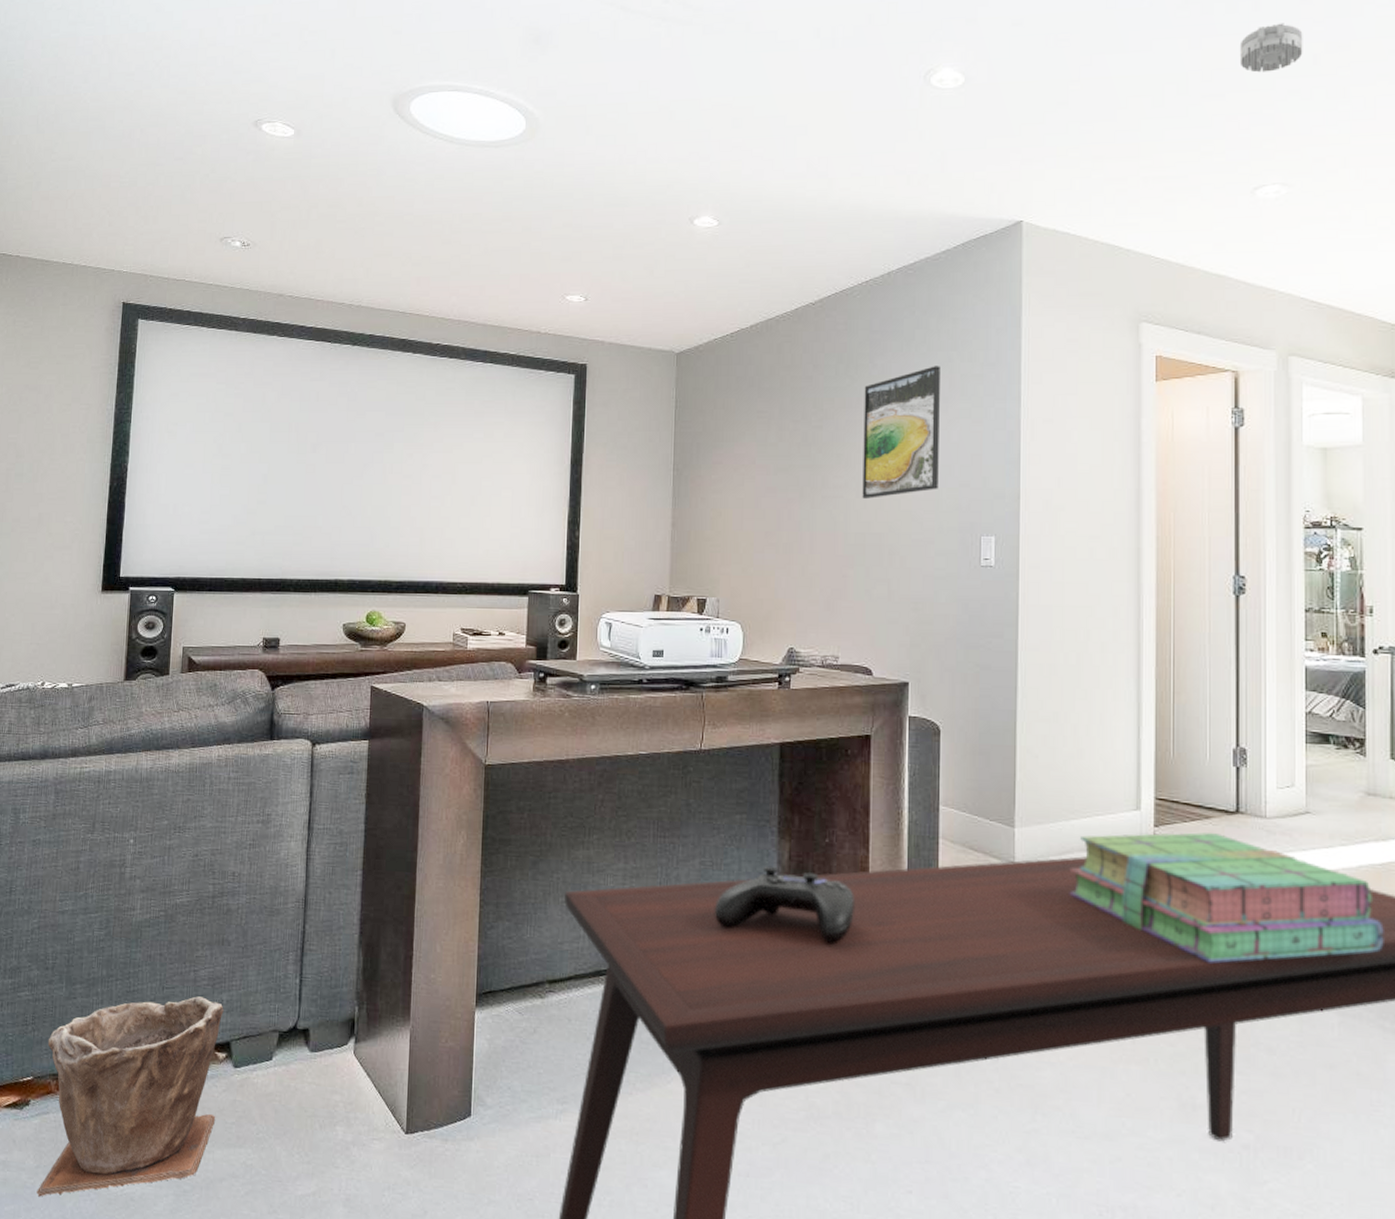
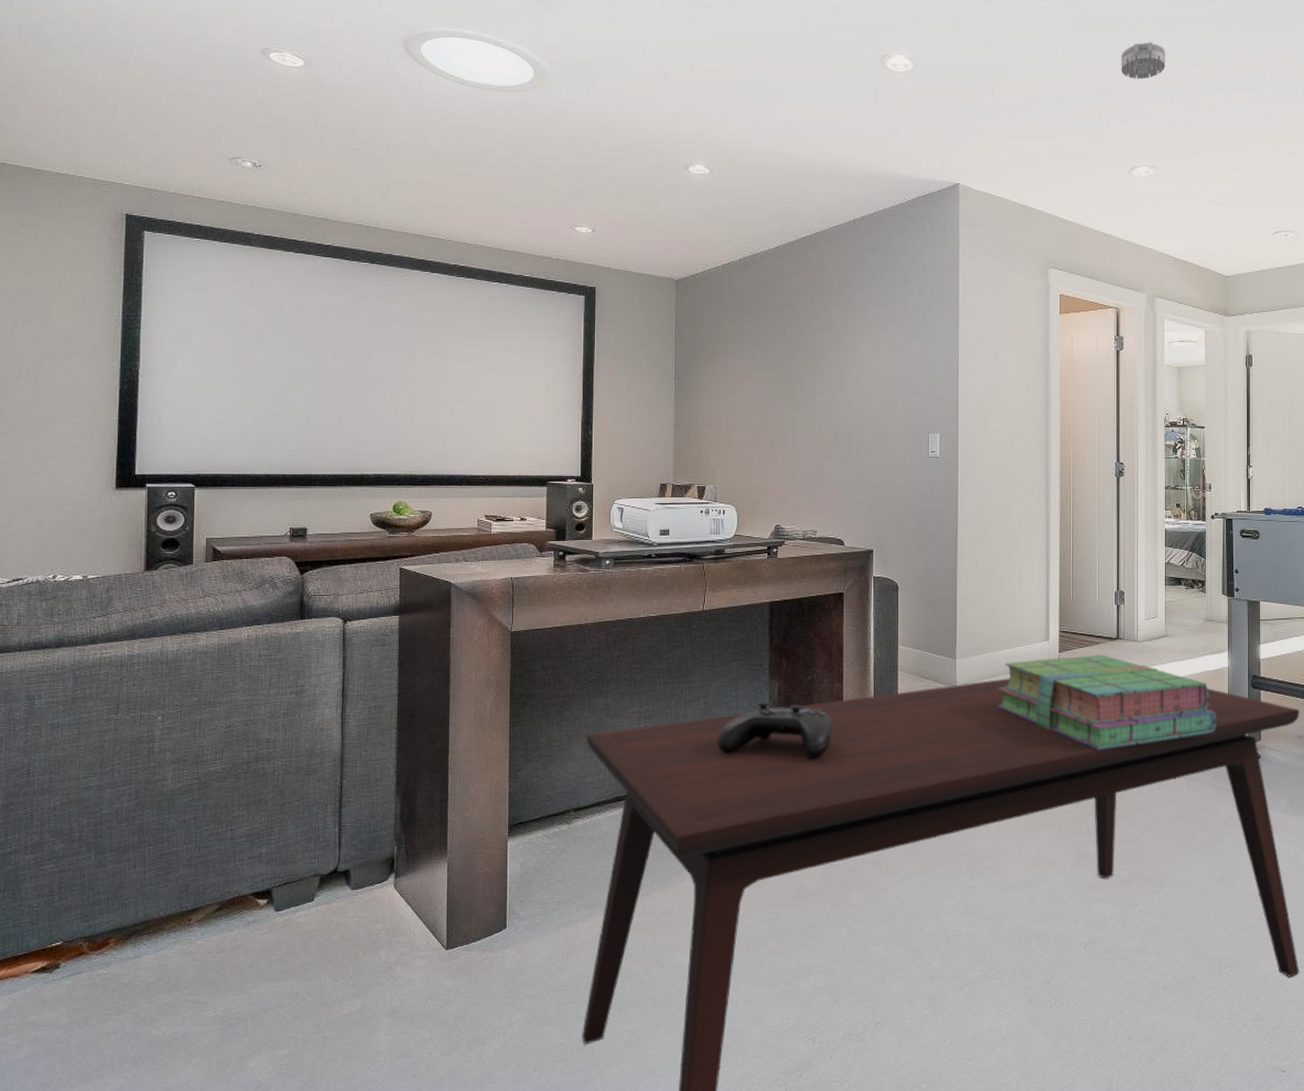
plant pot: present [36,996,224,1197] -> none [72,852,263,1049]
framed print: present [862,366,940,499] -> none [834,297,896,403]

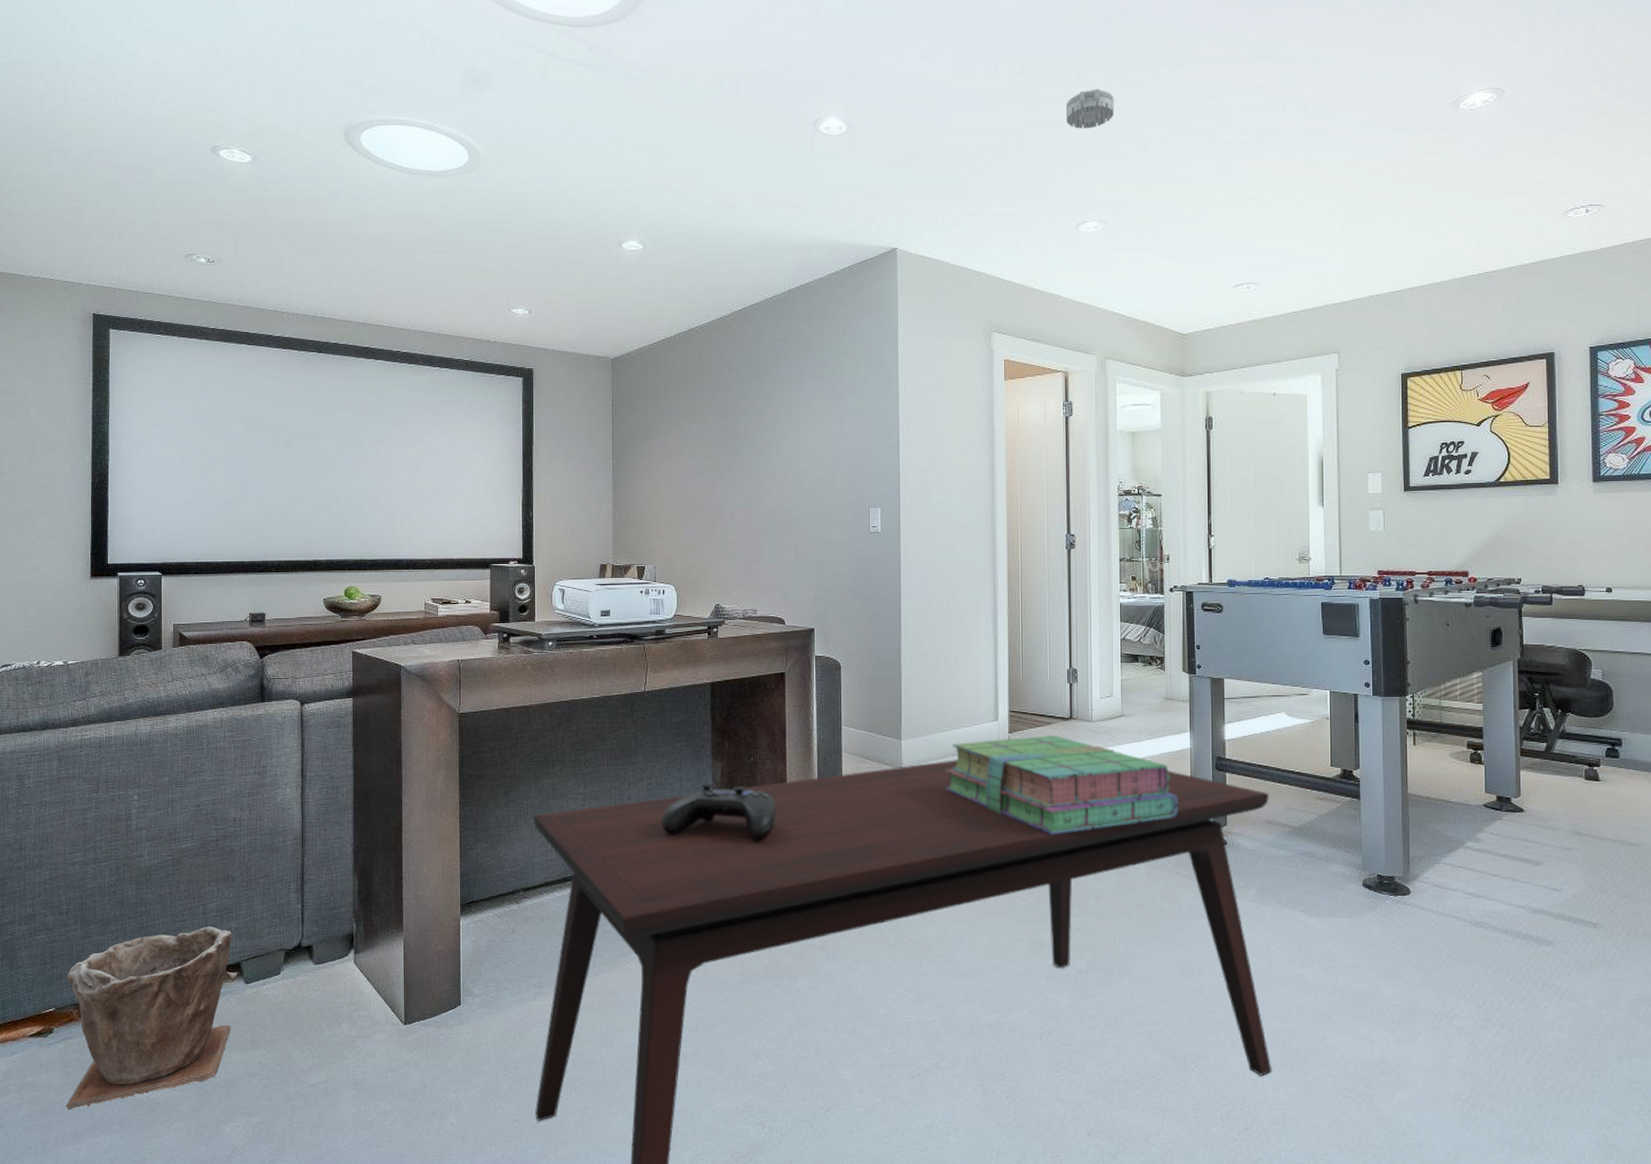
plant pot: none [72,852,263,1049] -> present [66,926,233,1110]

